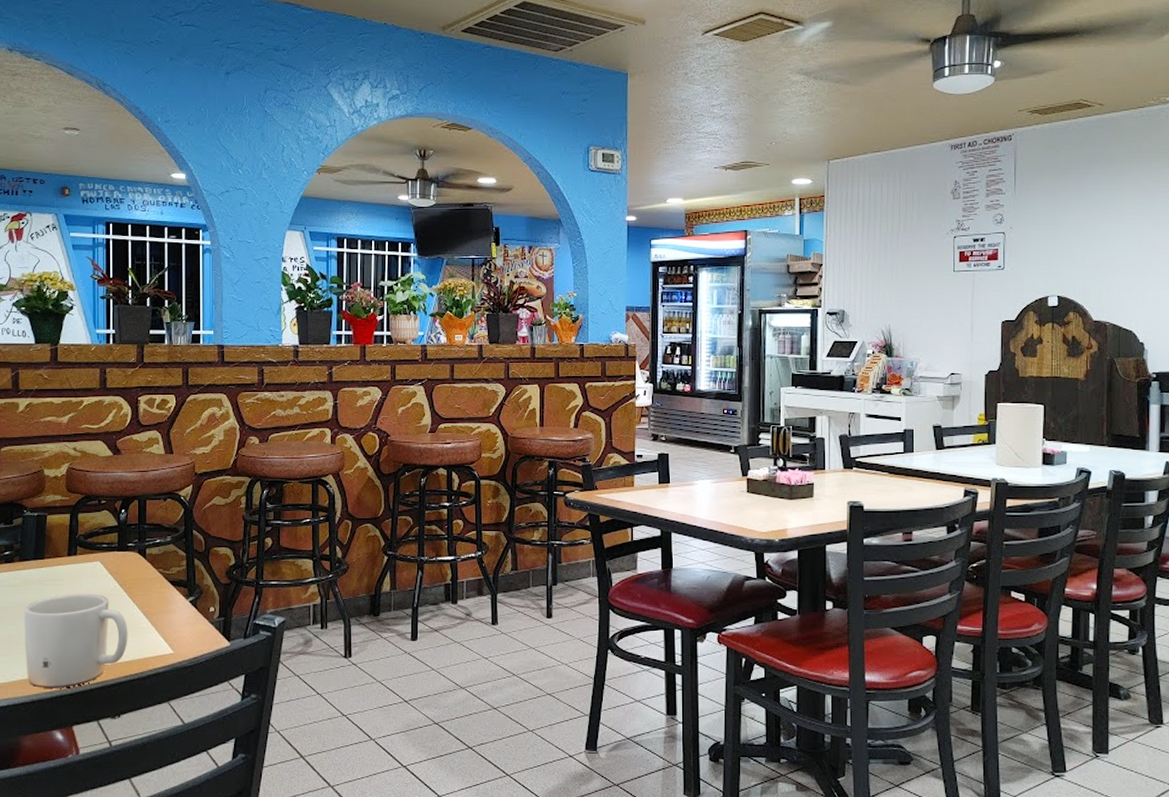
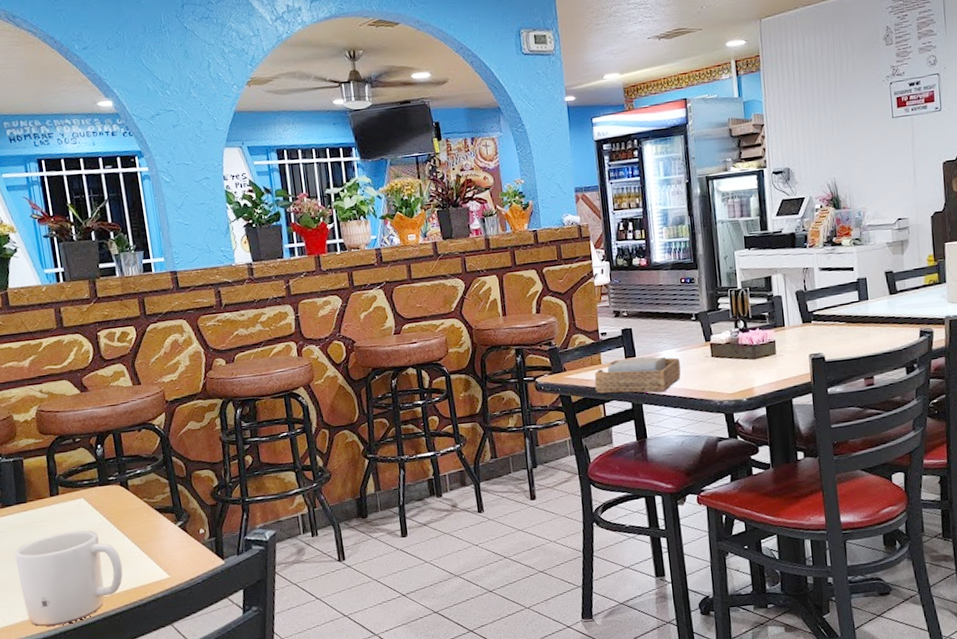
napkin holder: none [625,483,715,523] -> present [594,356,681,394]

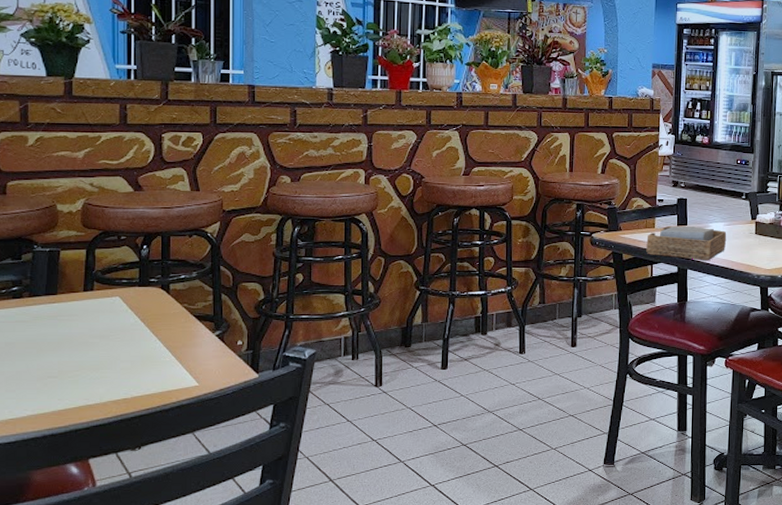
mug: present [14,530,123,627] -> none [34,329,150,423]

